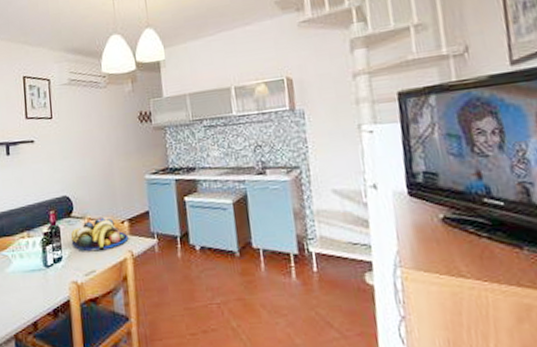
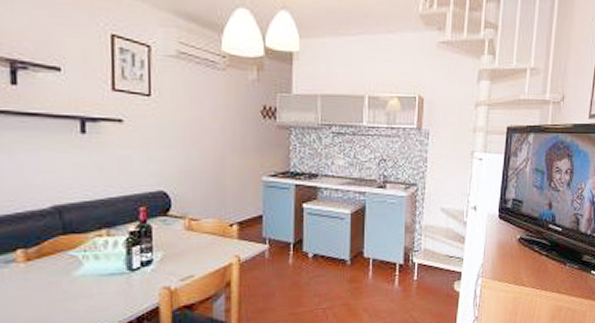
fruit bowl: present [70,217,129,252] -> none [165,218,237,255]

